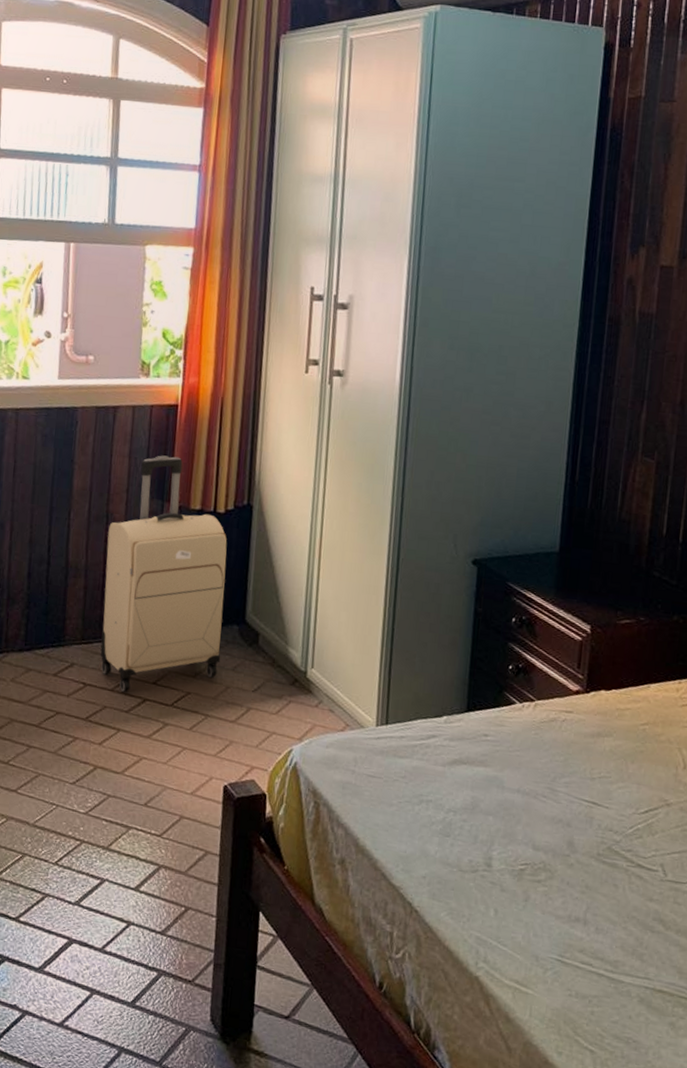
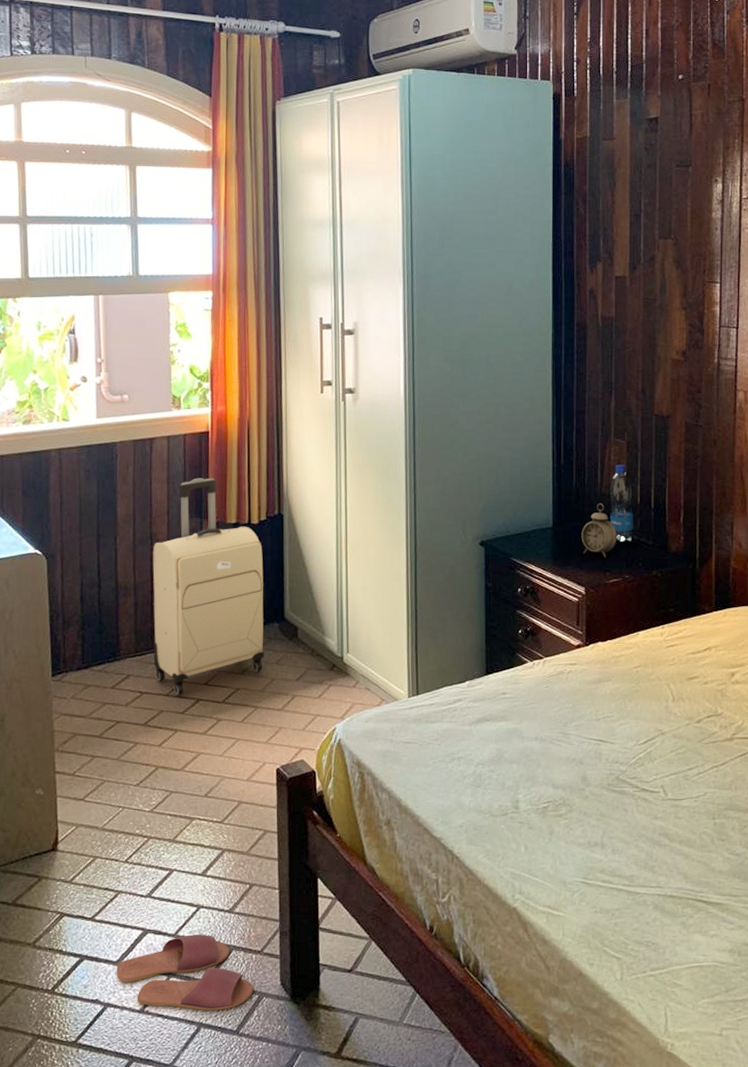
slippers: none [37,951,181,1038] -> present [116,934,254,1011]
alarm clock: none [592,530,635,595] -> present [581,503,617,558]
bottle: none [627,487,659,579] -> present [609,464,634,543]

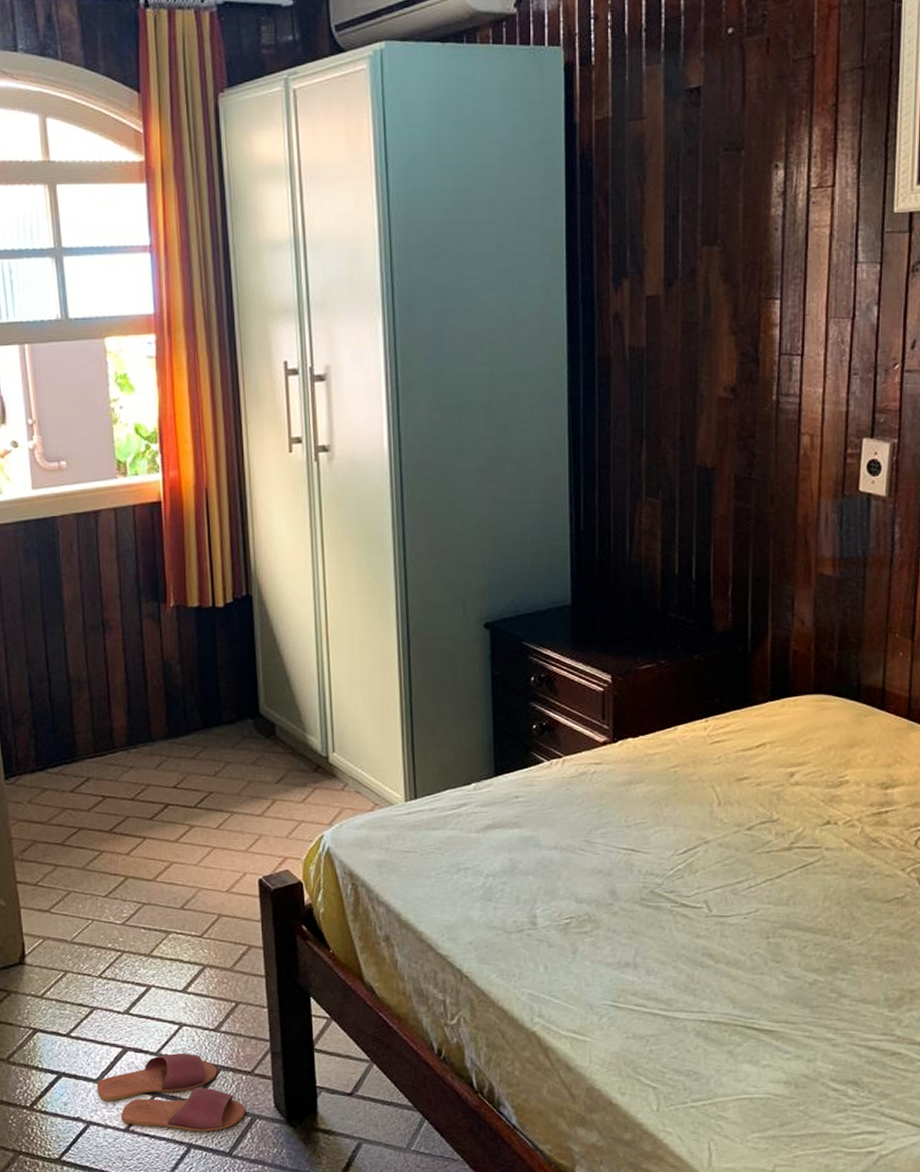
suitcase: present [153,478,265,695] -> none [106,555,239,799]
alarm clock: present [581,503,617,558] -> none [606,575,651,640]
bottle: present [609,464,634,543] -> none [640,528,671,622]

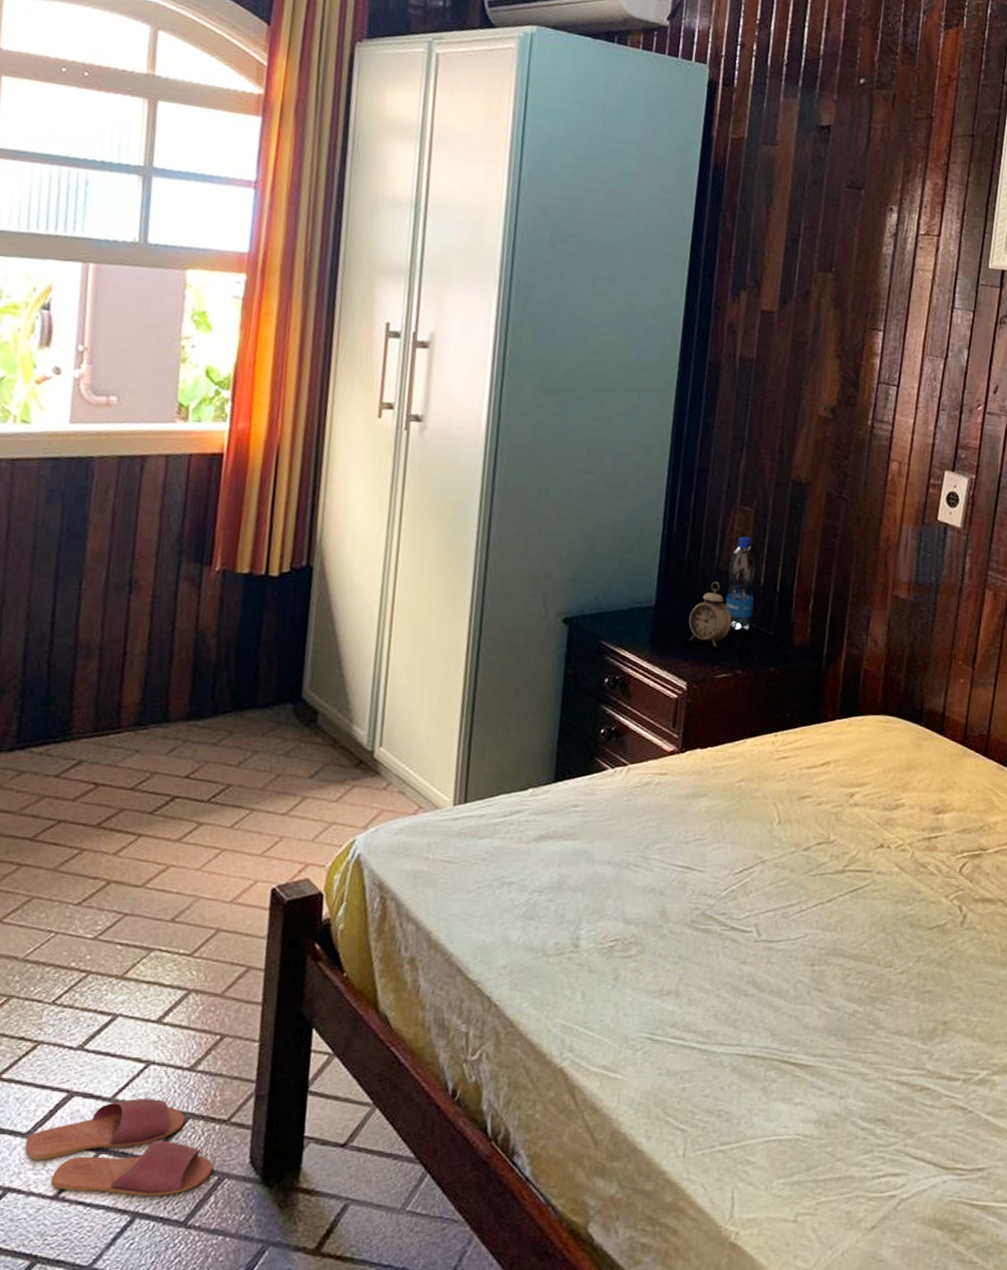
alarm clock: none [606,575,651,640] -> present [688,581,733,648]
bottle: none [640,528,671,622] -> present [725,536,757,631]

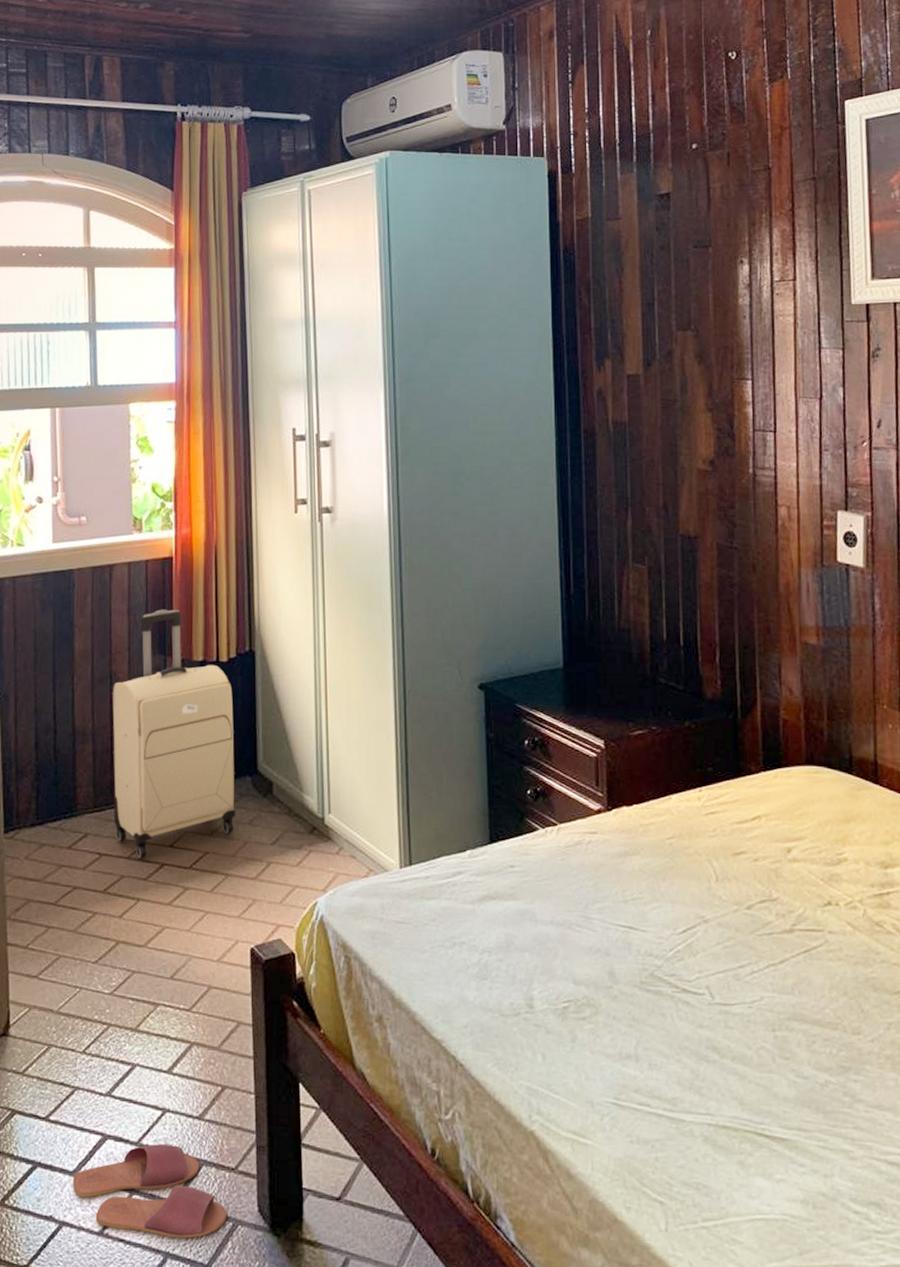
suitcase: none [117,511,281,790] -> present [112,609,236,858]
alarm clock: present [688,581,733,648] -> none [598,639,641,705]
bottle: present [725,536,757,631] -> none [629,594,661,687]

